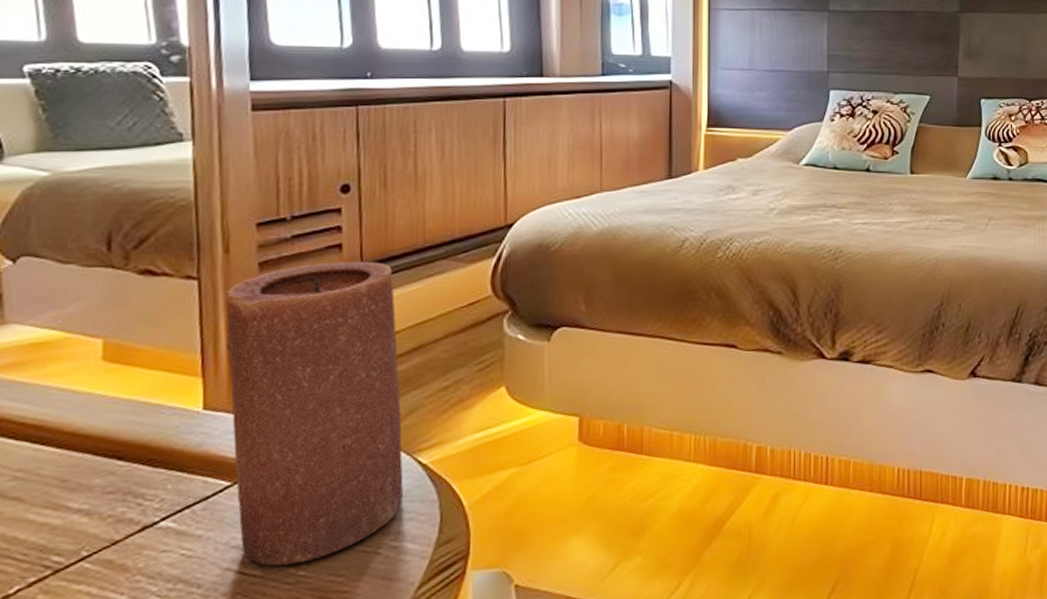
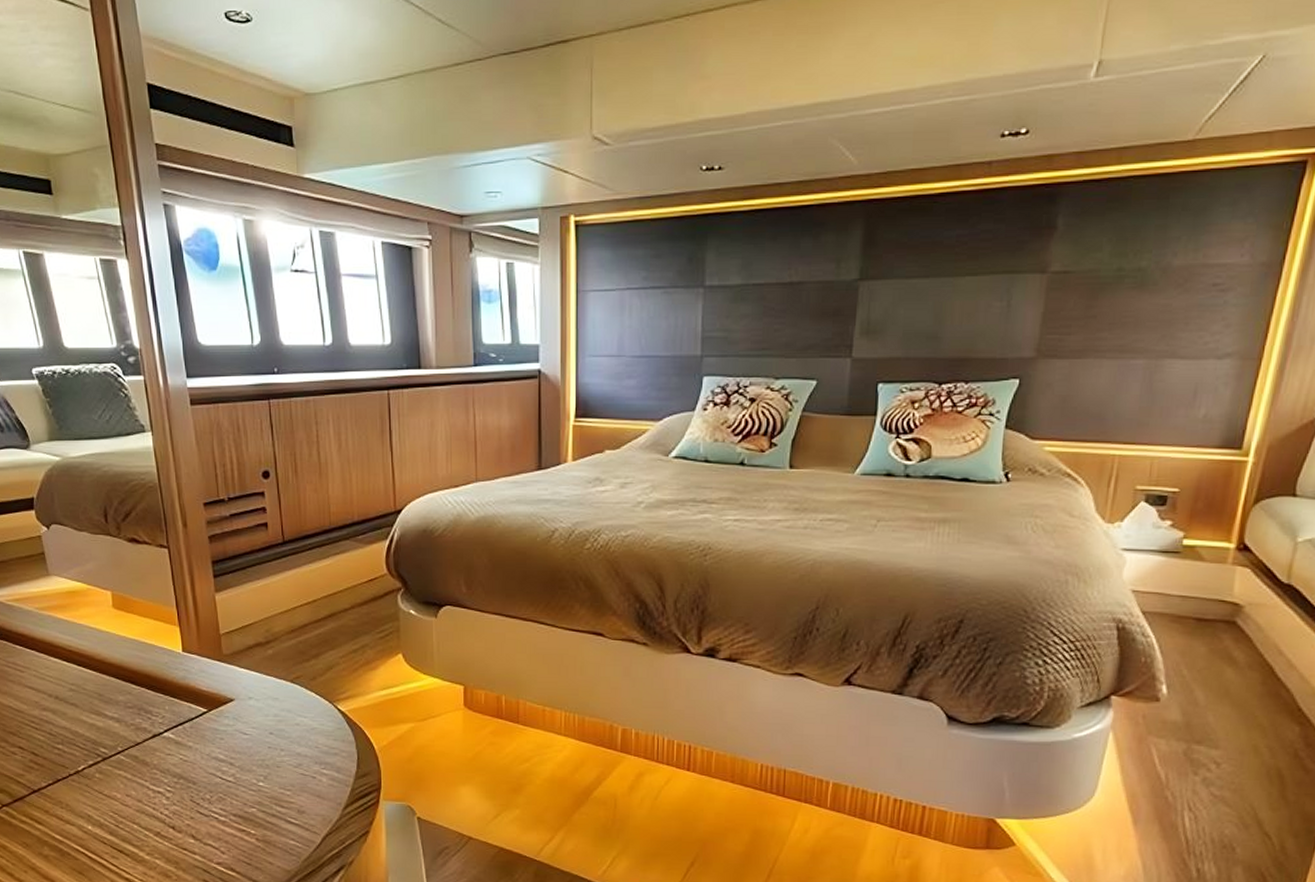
candle: present [226,261,404,566] -> none [188,538,328,777]

